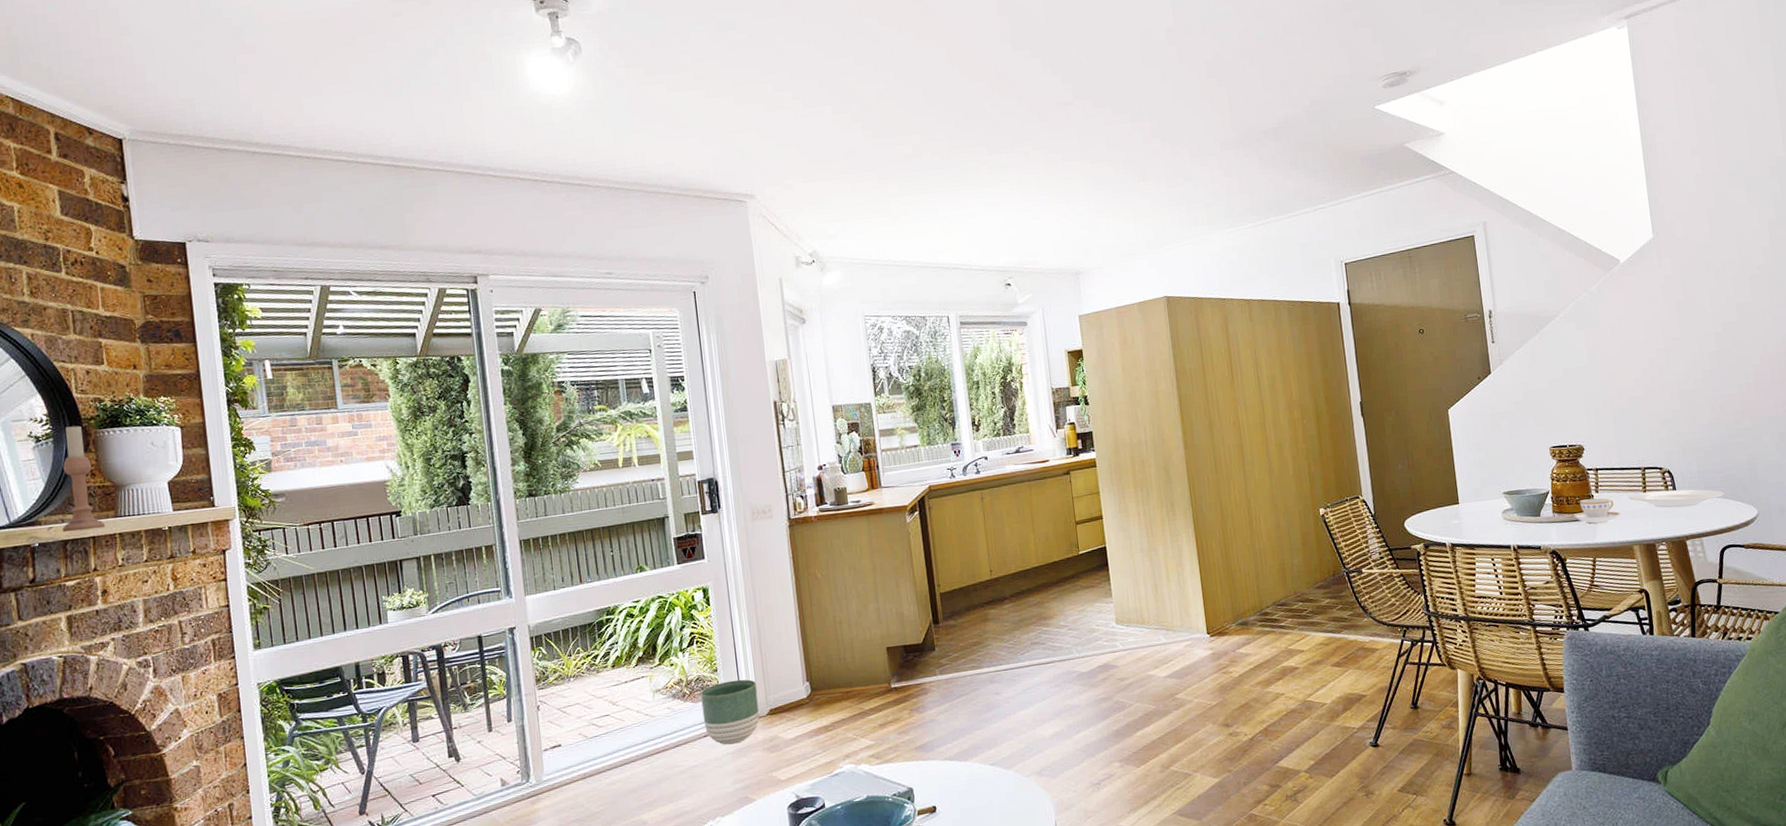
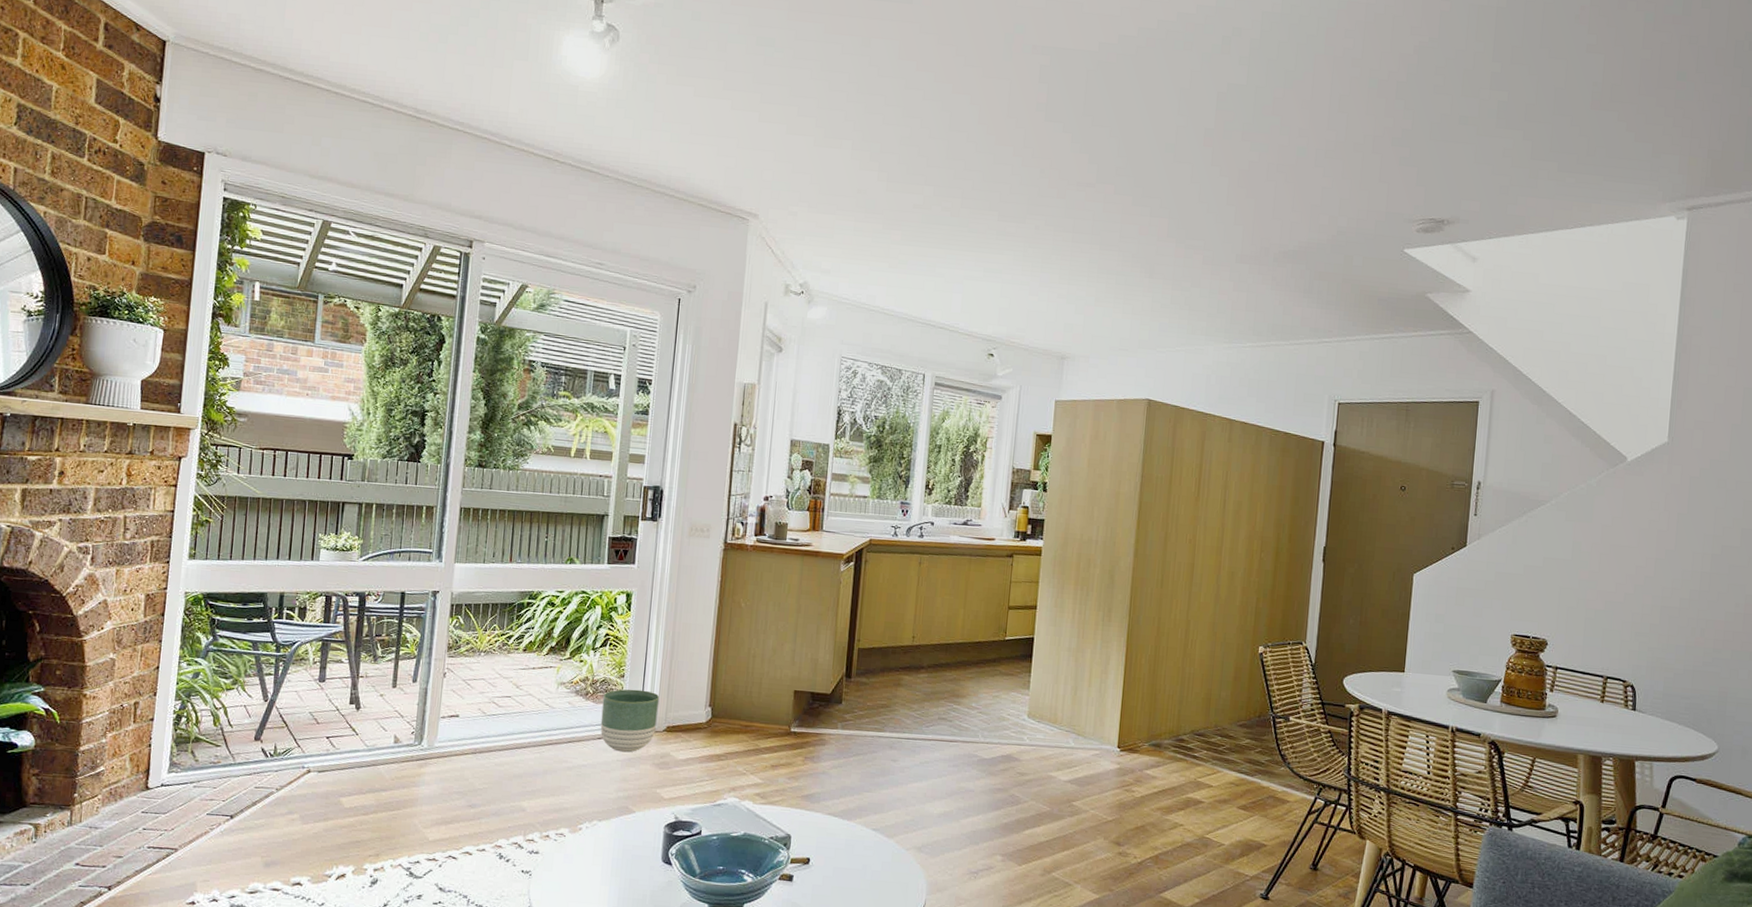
candlestick: present [62,425,106,533] -> none [34,307,76,412]
teacup: present [1572,498,1622,524] -> none [1520,696,1573,725]
plate: present [1628,489,1725,508] -> none [1583,701,1687,728]

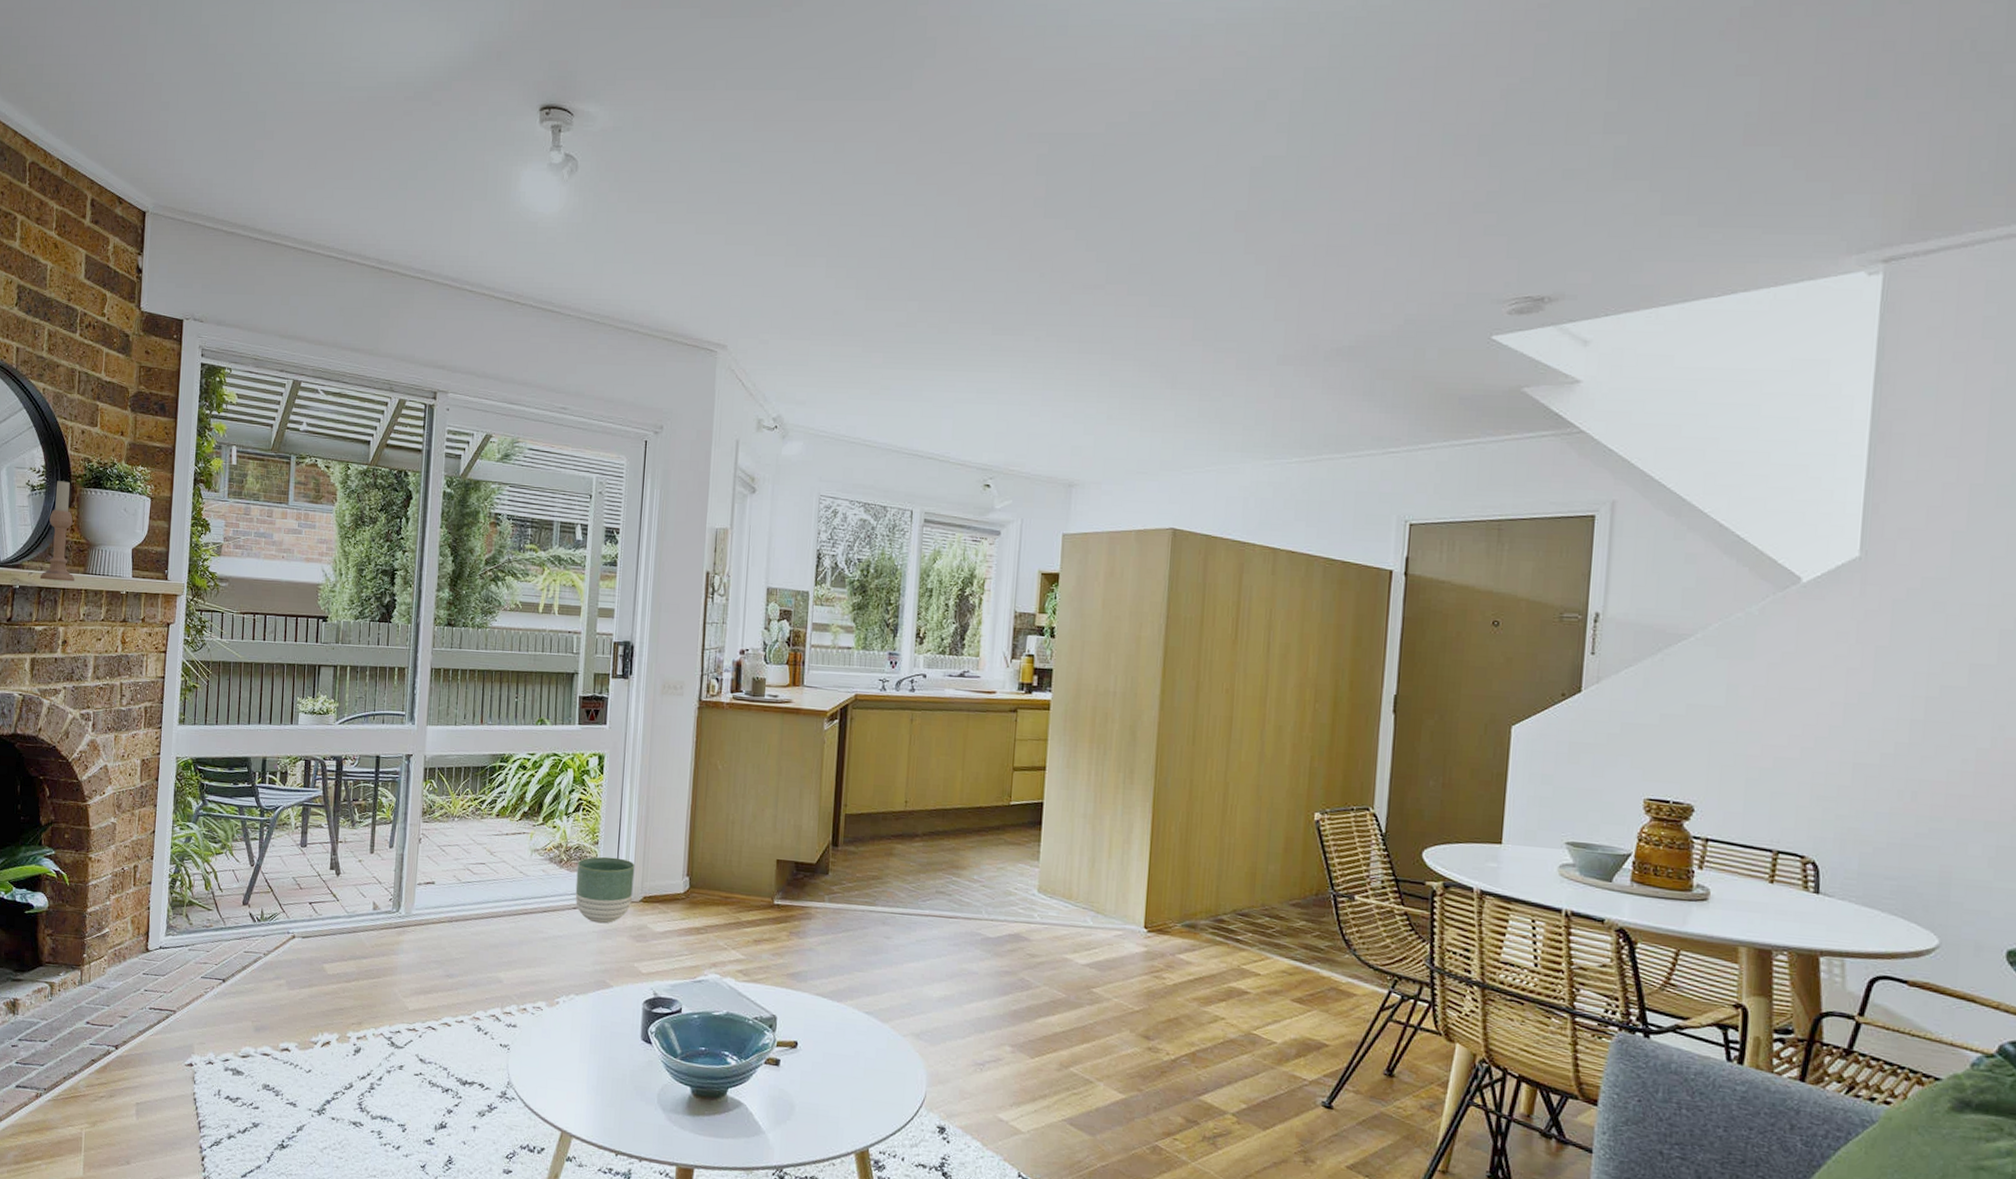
candlestick: none [34,307,76,412] -> present [39,481,75,582]

